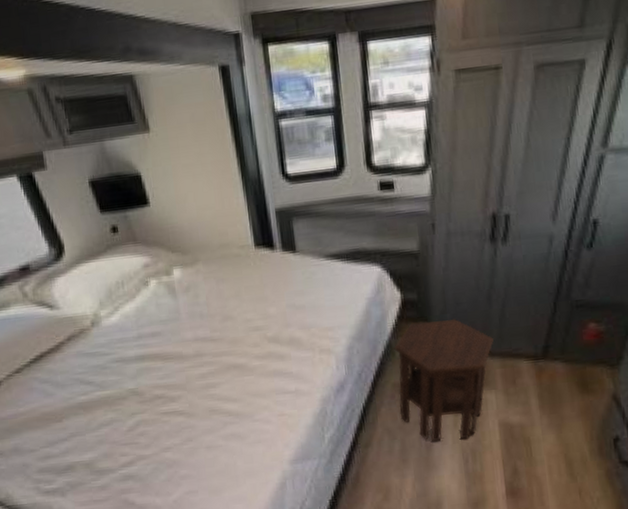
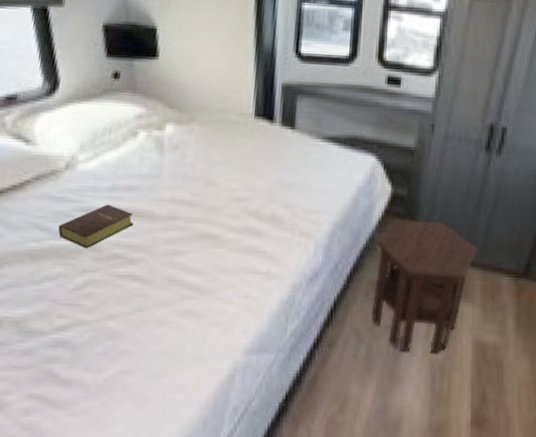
bible: none [100,352,166,394] -> present [58,204,134,248]

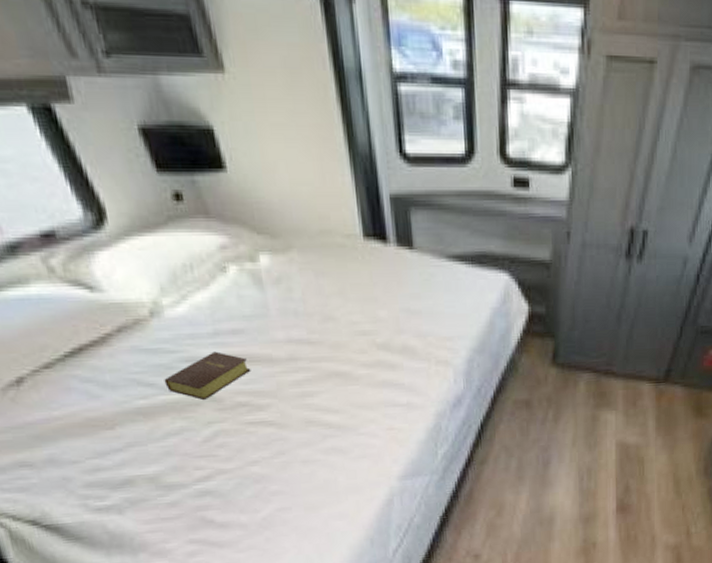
side table: present [371,219,477,353] -> none [517,336,619,460]

